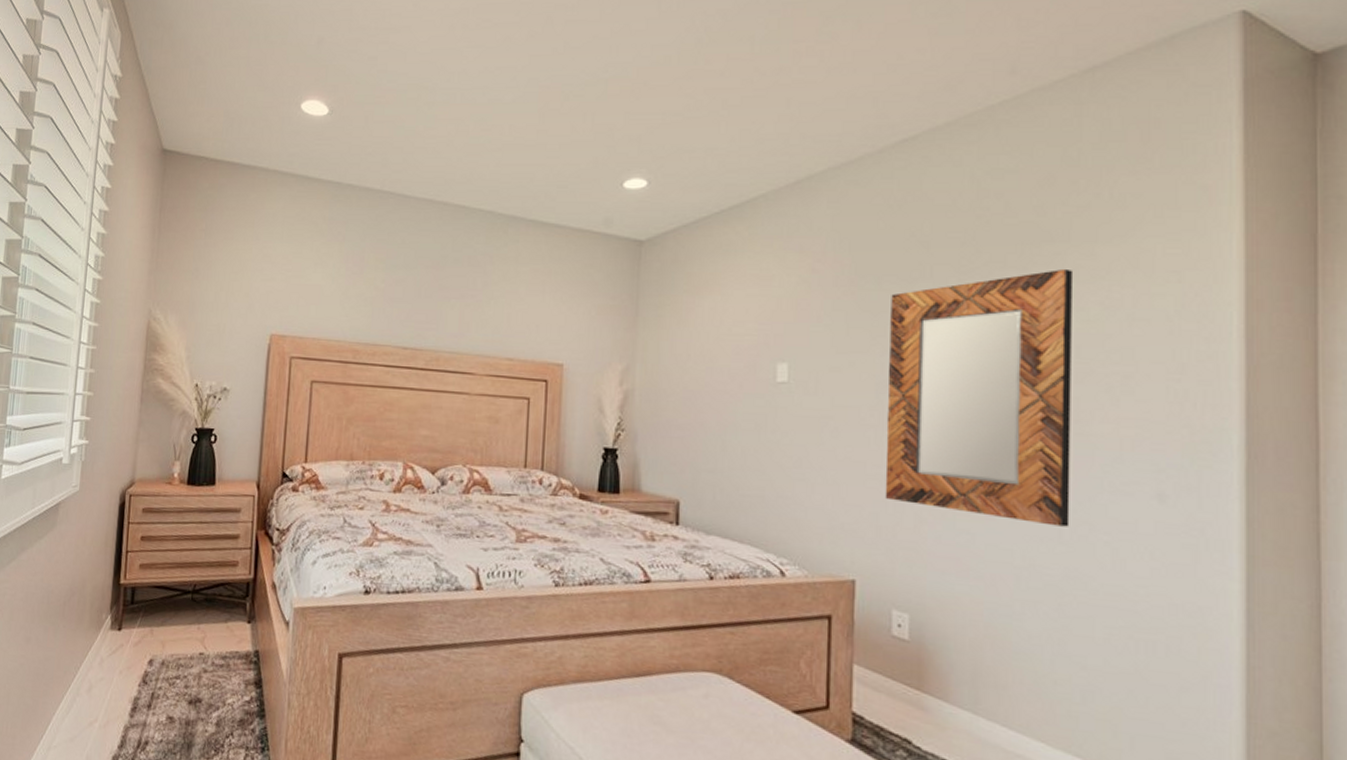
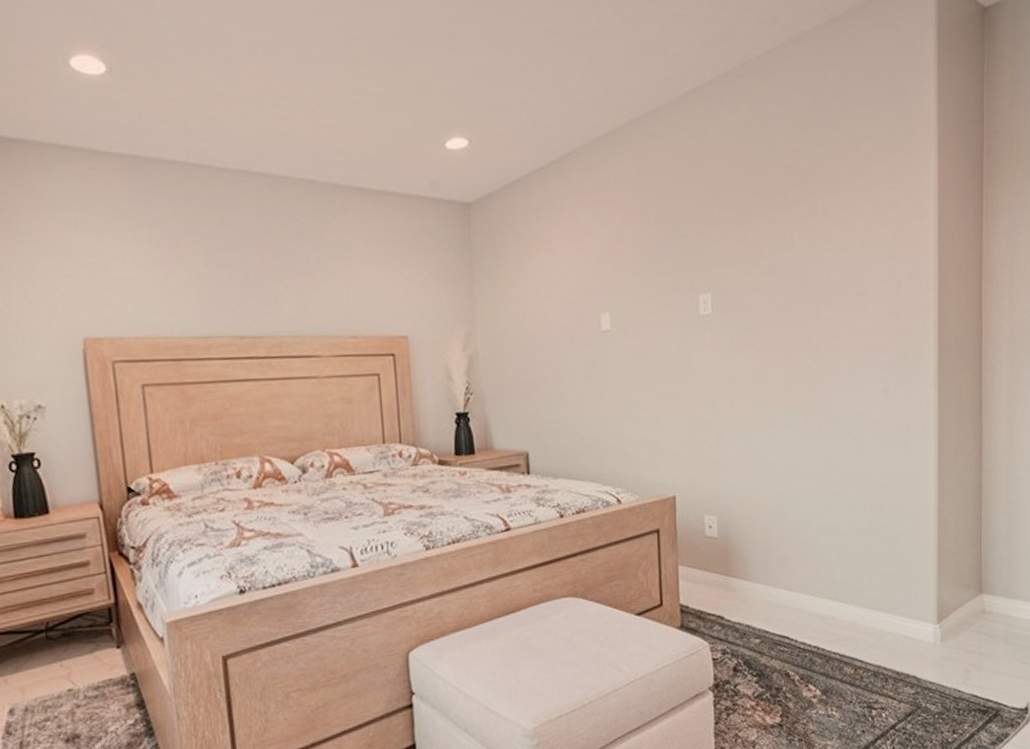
home mirror: present [885,268,1072,527] -> none [689,205,826,426]

